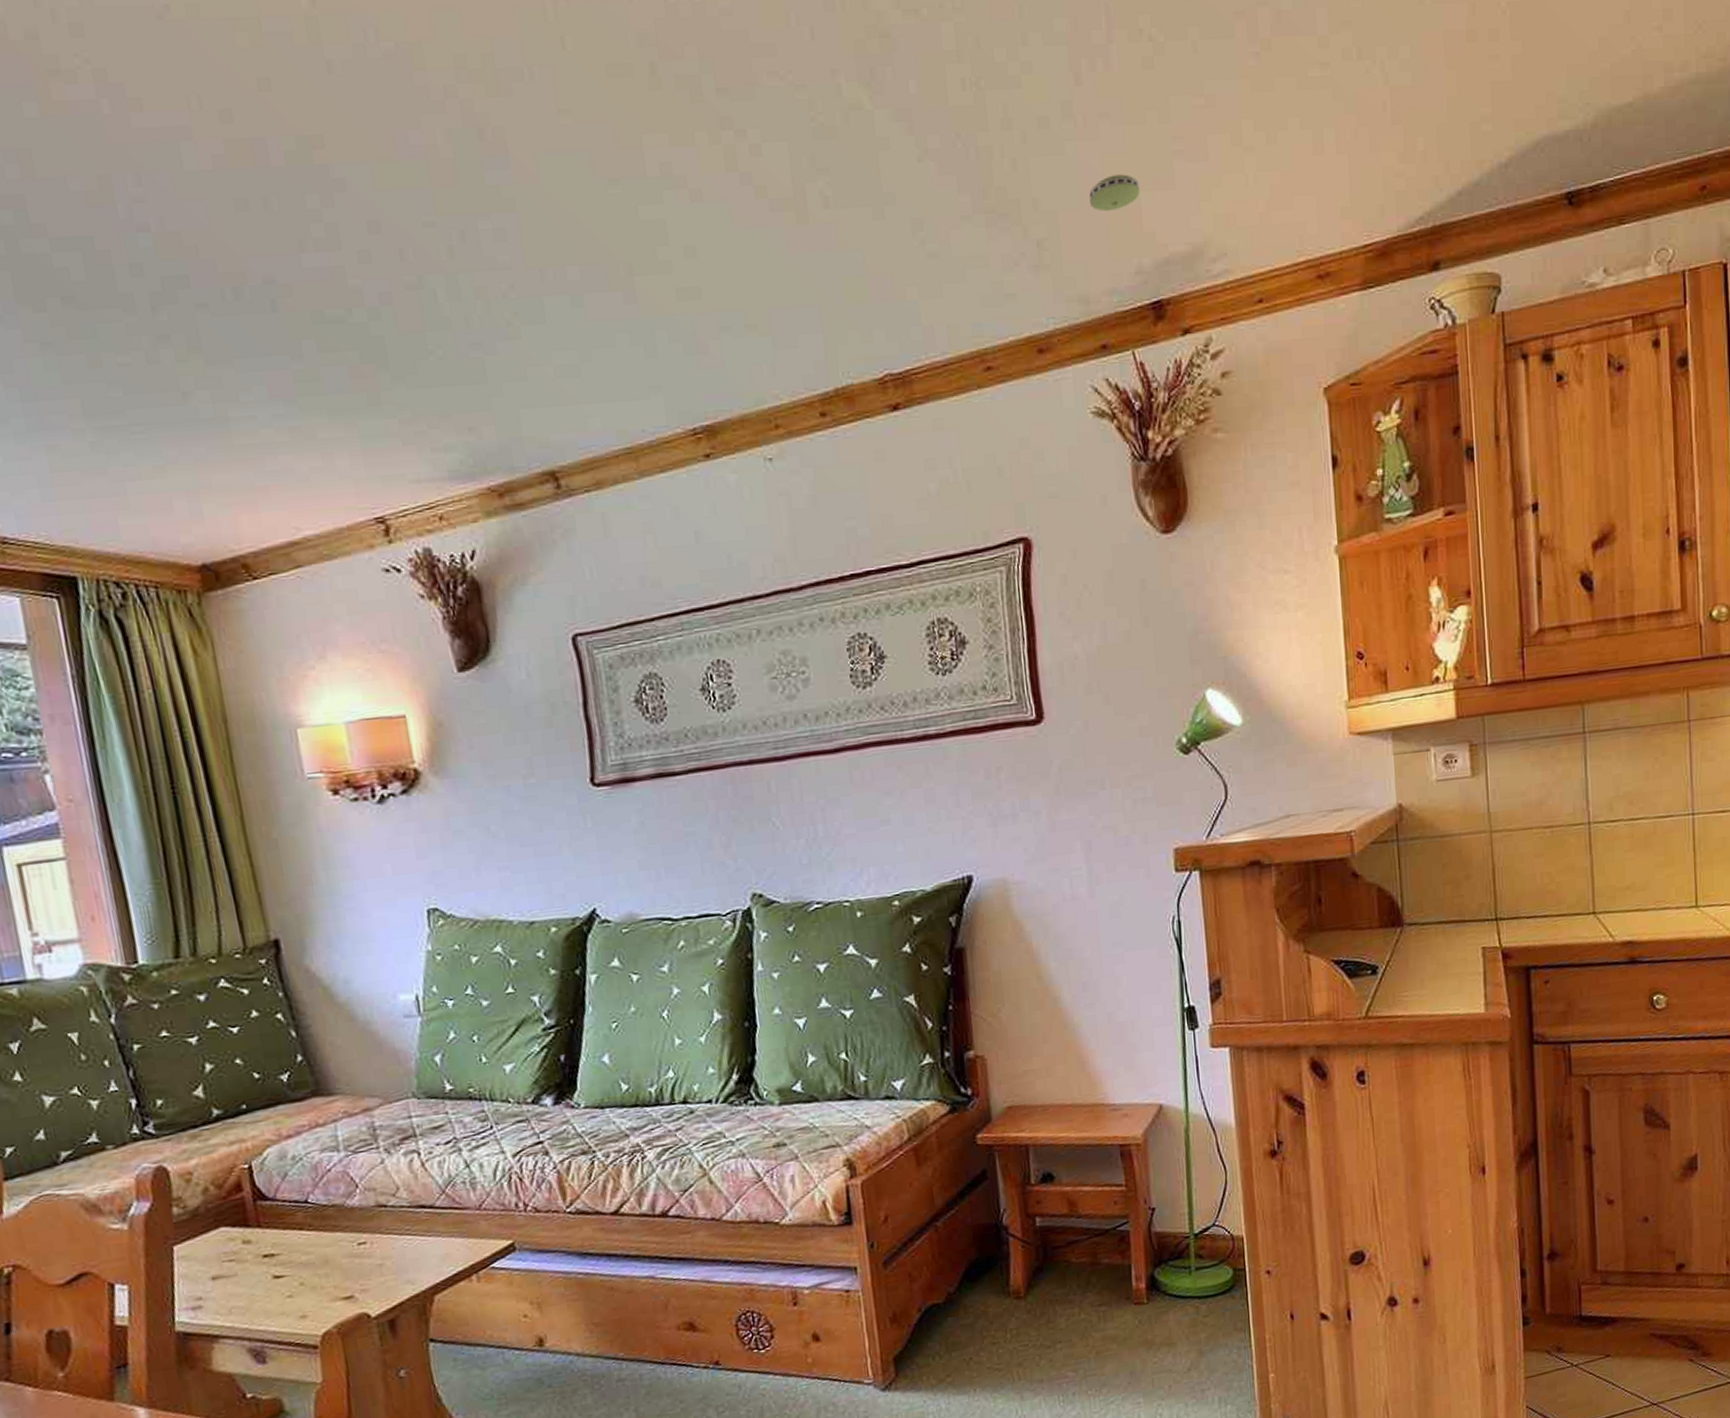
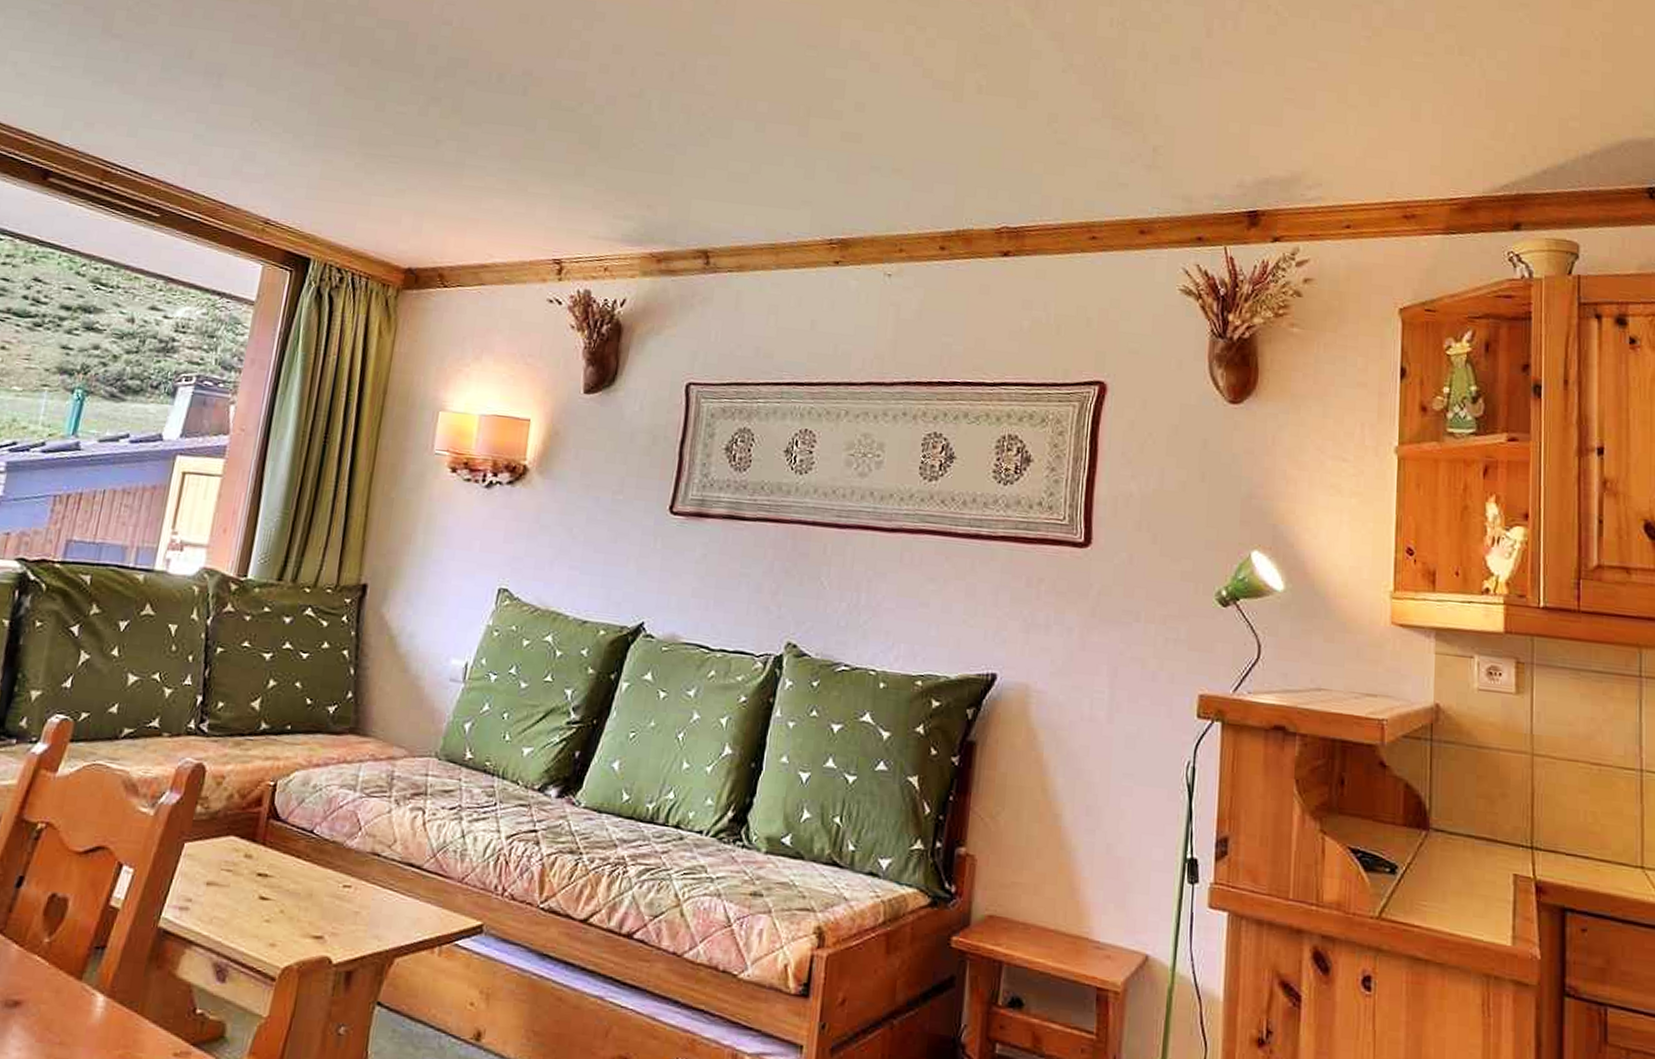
smoke detector: present [1089,174,1140,211] -> none [1205,107,1251,135]

